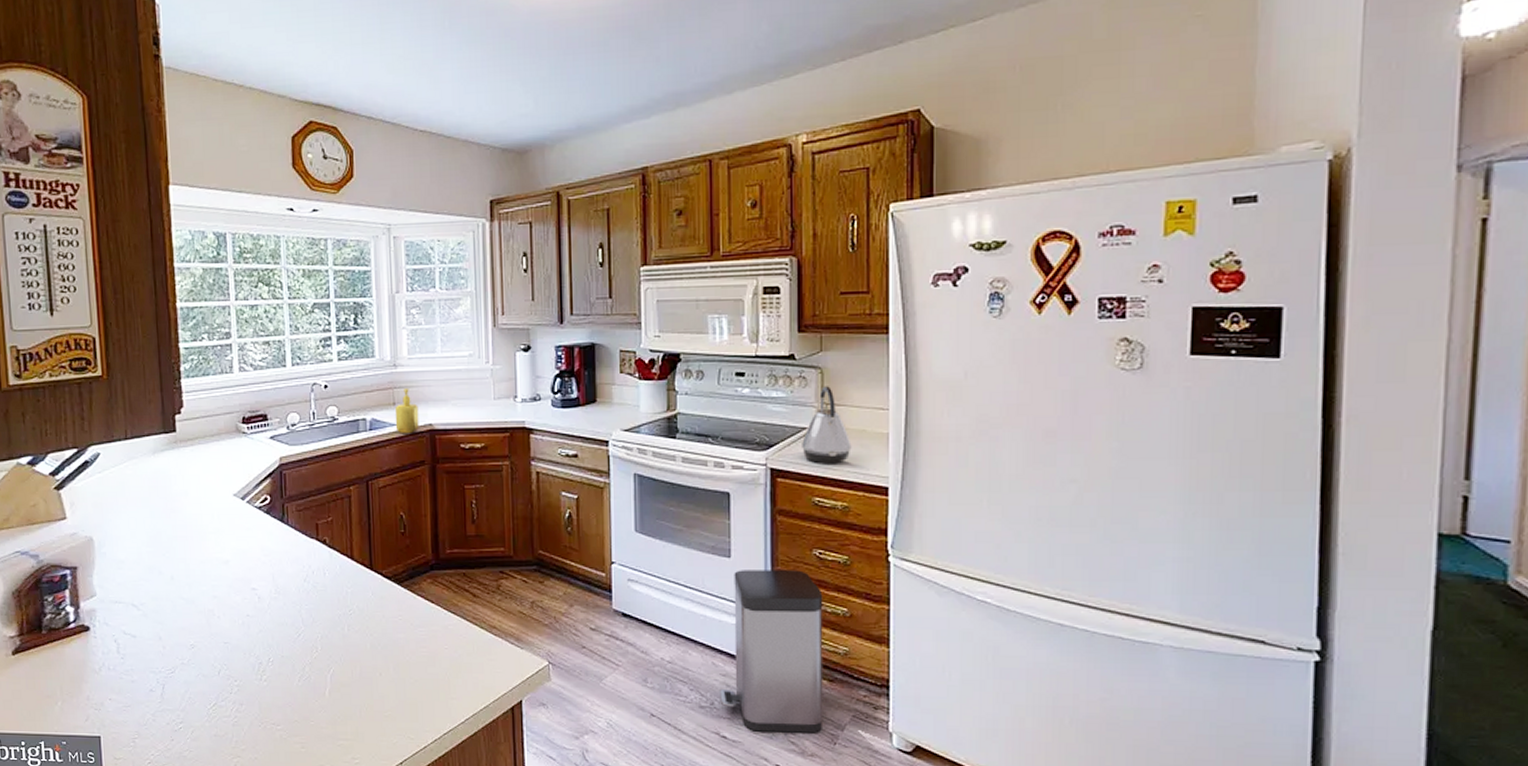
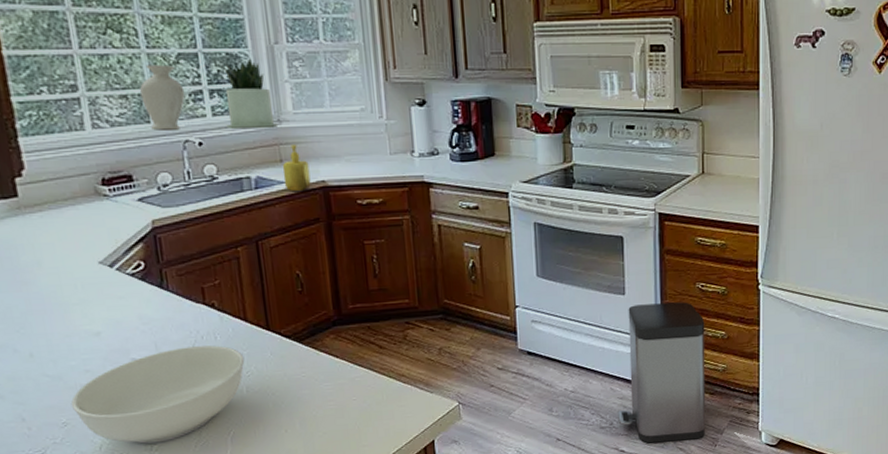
bowl: none [199,581,348,673] -> present [70,345,245,444]
vase: none [280,313,317,375] -> present [140,64,185,132]
planter: none [348,306,394,374] -> present [220,58,279,130]
kettle: present [802,386,852,464] -> none [686,137,728,208]

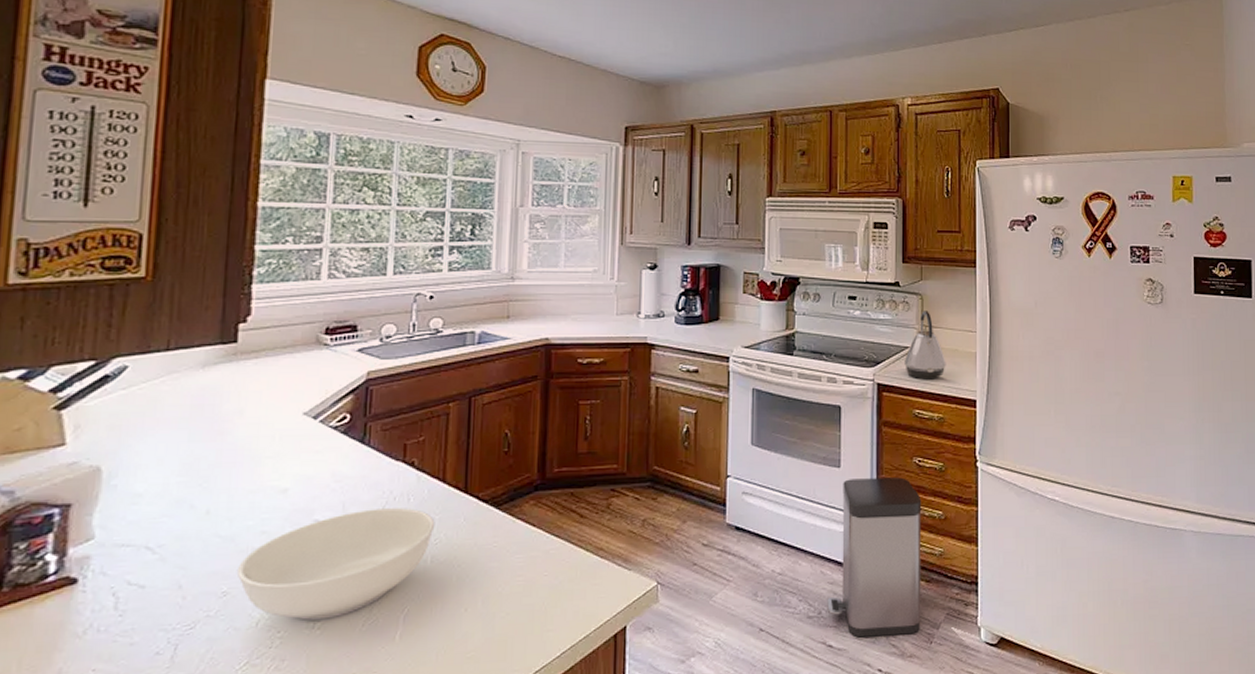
vase: present [140,64,185,132] -> none [382,221,426,284]
planter: present [220,58,279,130] -> none [460,218,511,285]
soap dispenser: present [282,143,311,192] -> none [507,301,535,349]
kettle: none [686,137,728,208] -> present [905,311,946,380]

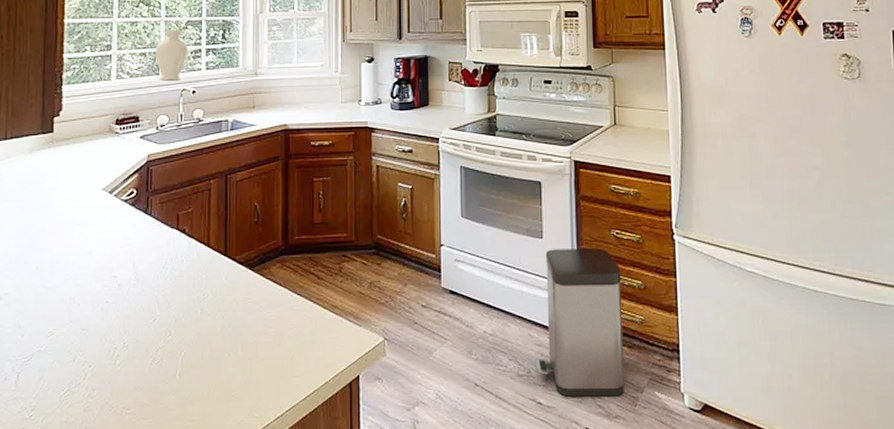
bowl: present [236,508,435,620] -> none [58,268,203,358]
vase: none [382,221,426,284] -> present [156,29,188,82]
kettle: present [905,311,946,380] -> none [599,92,640,157]

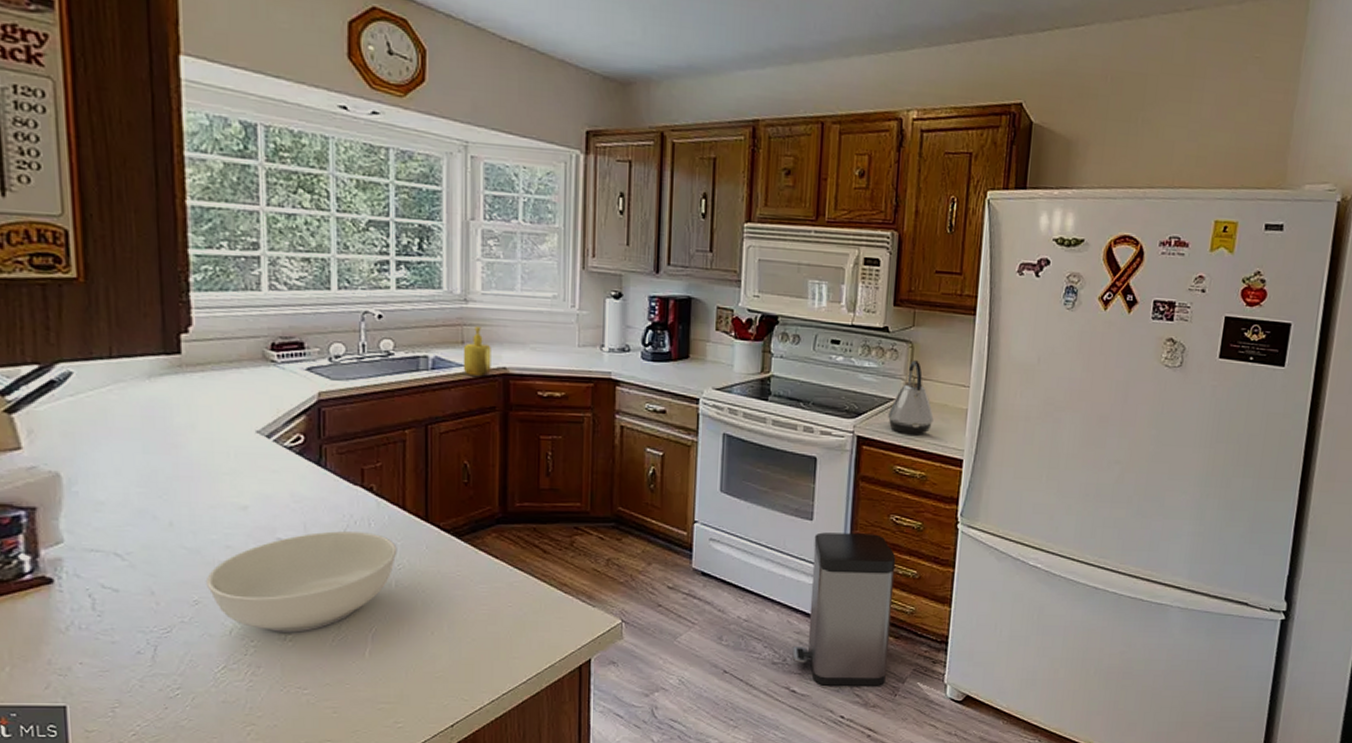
bowl: none [58,268,203,358] -> present [205,531,398,633]
vase: present [156,29,188,82] -> none [324,229,371,301]
soap dispenser: none [254,93,275,134] -> present [463,325,491,377]
kettle: none [599,92,640,157] -> present [888,360,934,435]

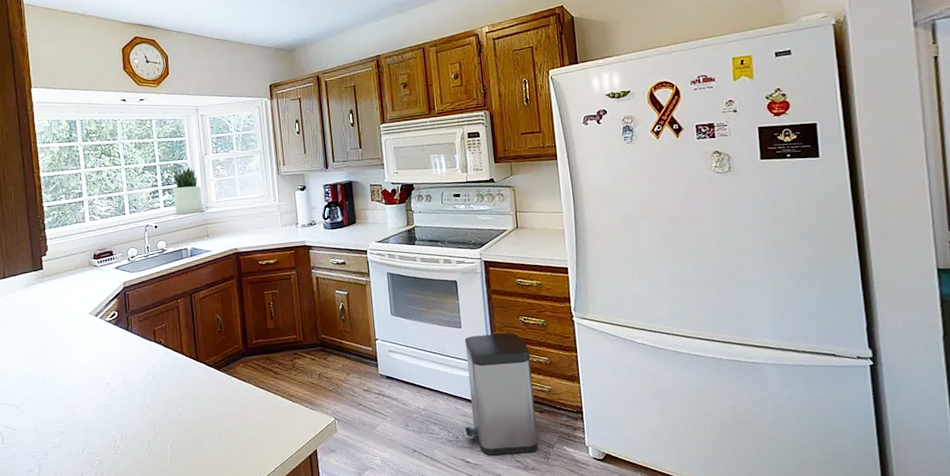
bowl: present [205,531,398,633] -> none [66,373,181,449]
planter: none [410,232,465,308] -> present [170,166,207,216]
soap dispenser: present [463,325,491,377] -> none [208,223,228,257]
kettle: present [888,360,934,435] -> none [504,199,540,255]

